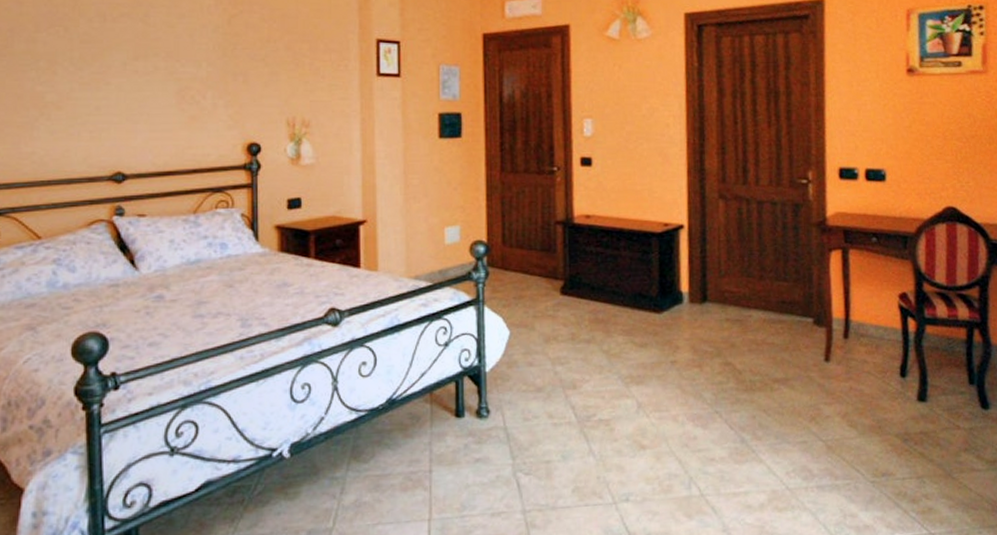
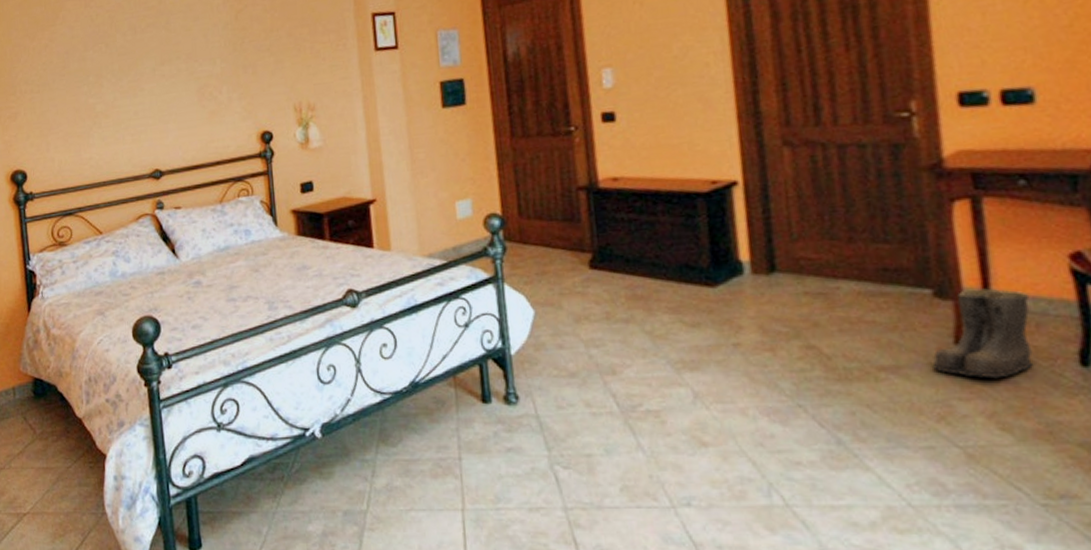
boots: none [809,318,874,387] -> present [932,288,1036,379]

